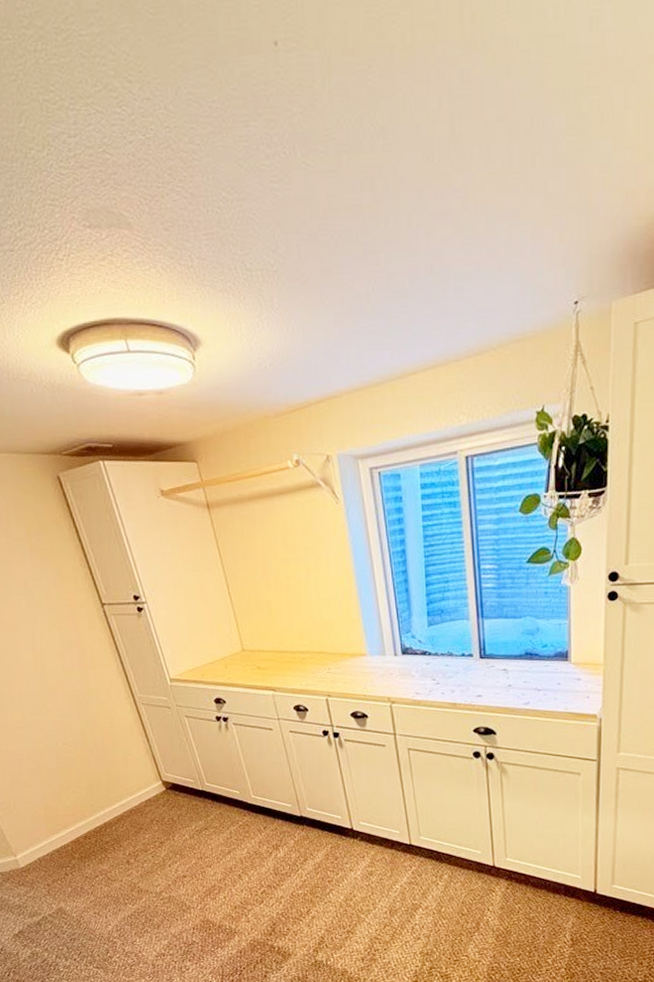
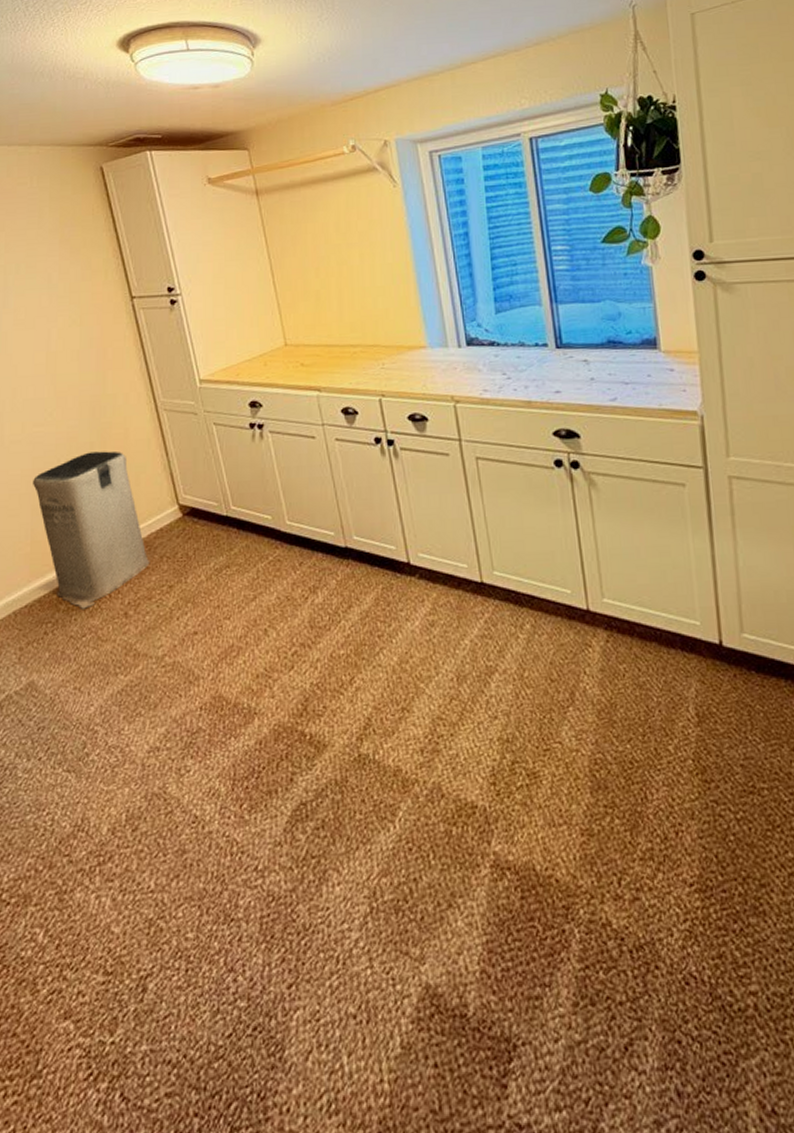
laundry basket: none [38,737,143,858] -> present [33,451,150,609]

